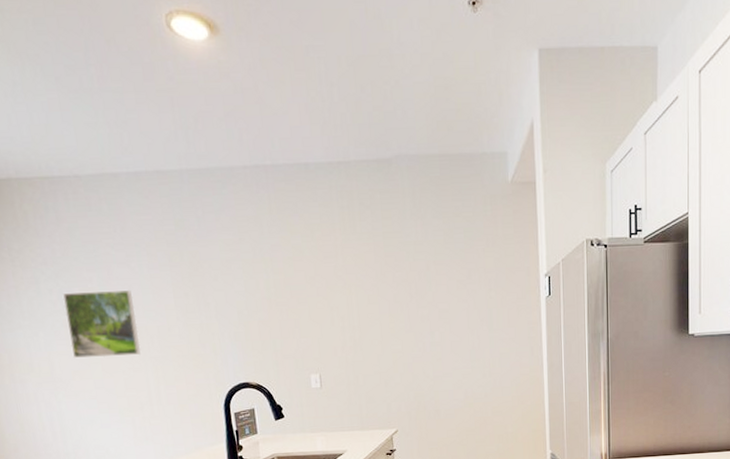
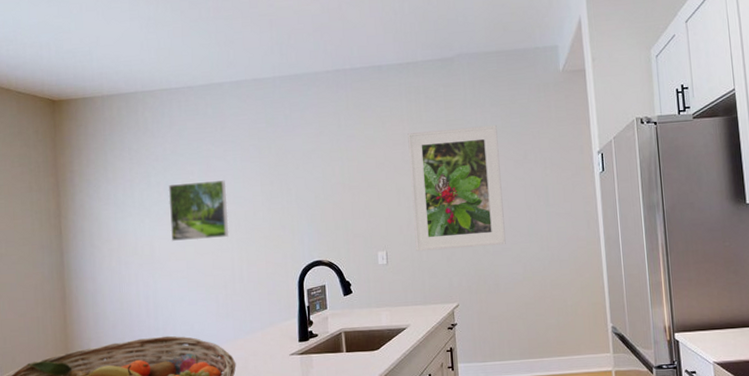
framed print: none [340,239,447,375] -> present [407,124,506,252]

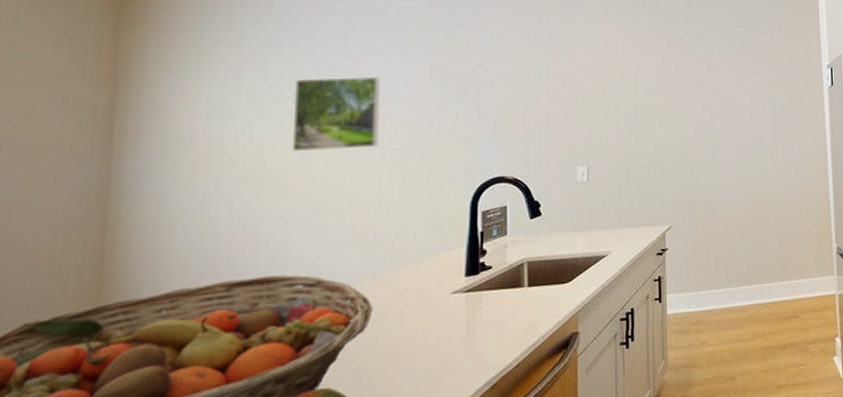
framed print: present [407,124,506,252] -> none [622,32,728,167]

